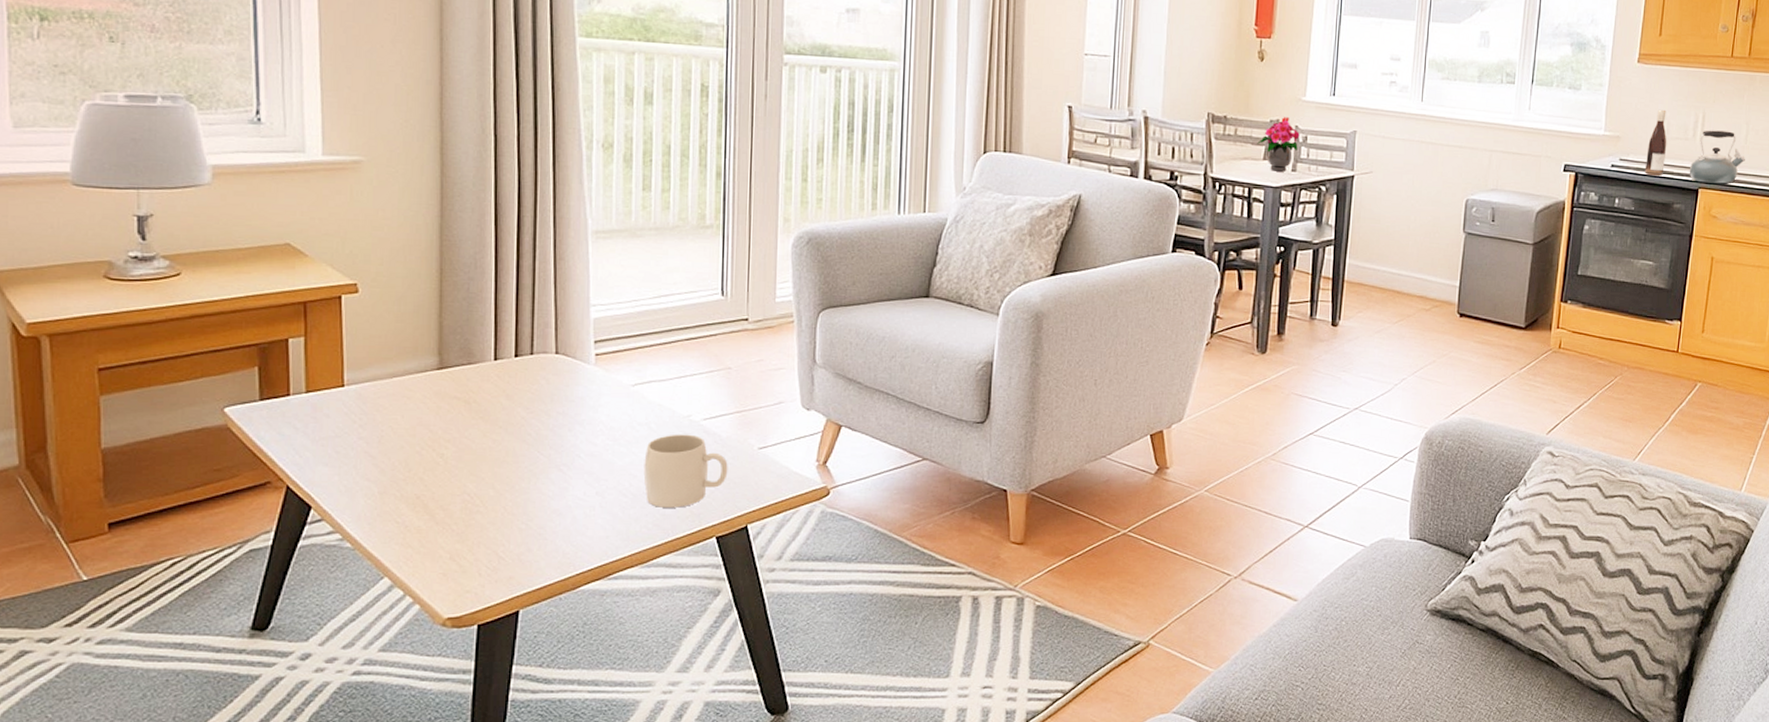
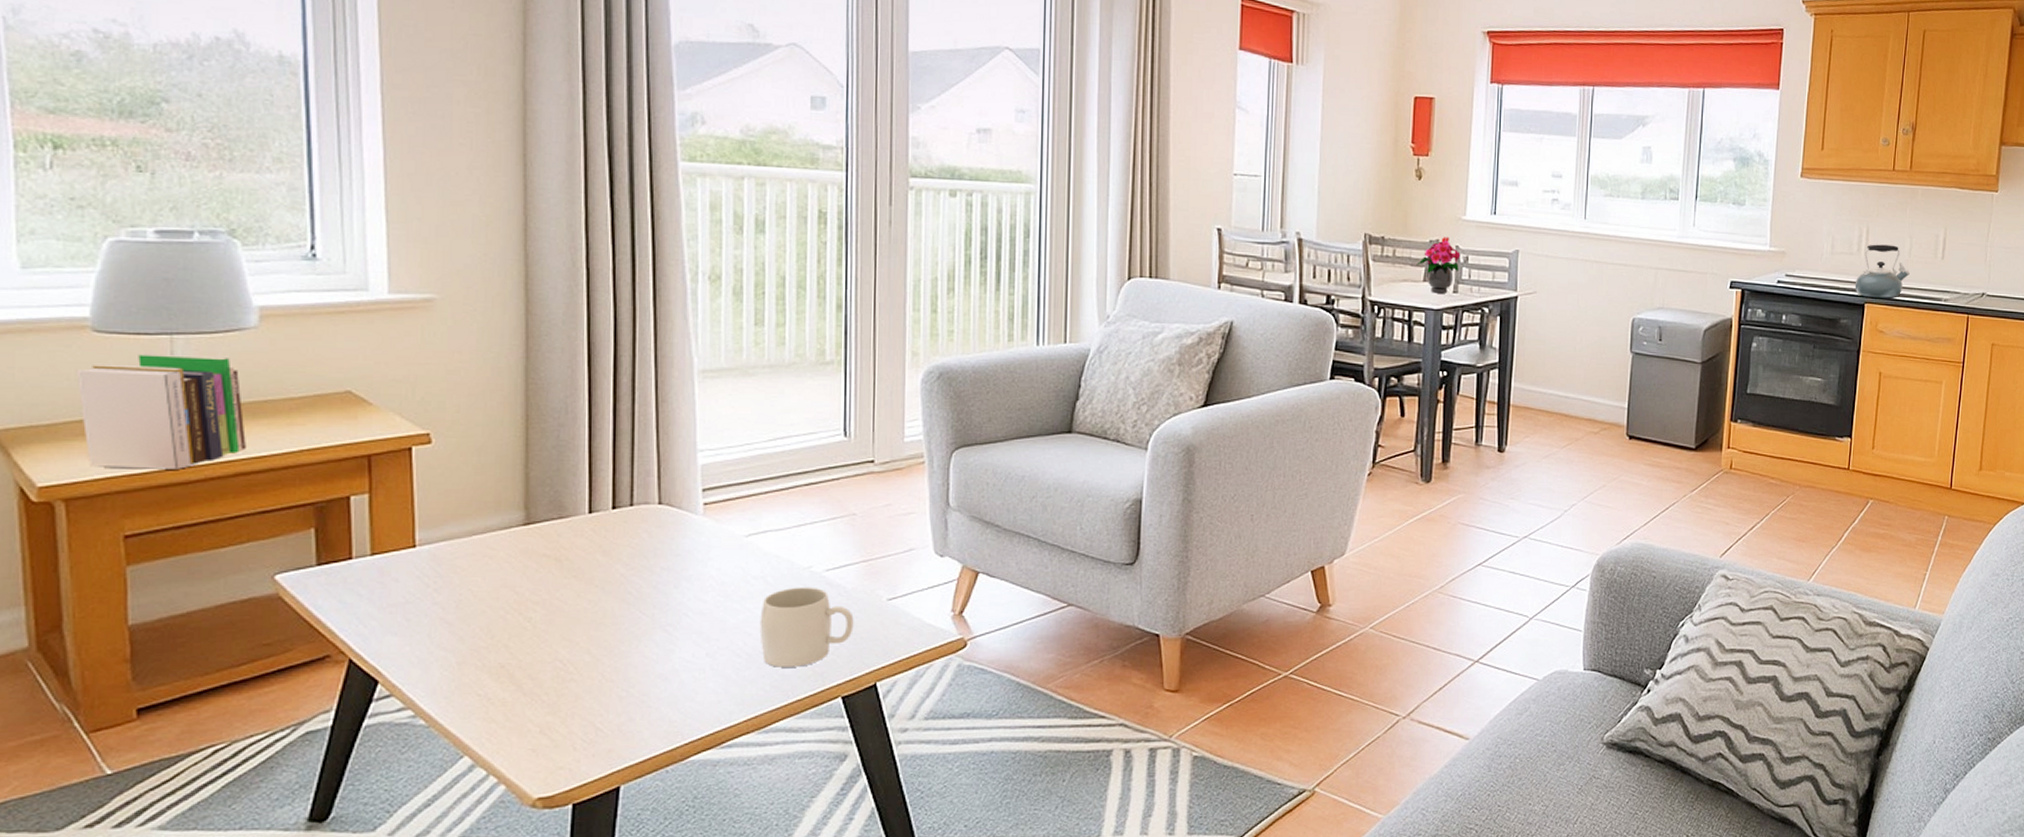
books: none [58,205,200,311] -> present [76,353,246,469]
bottle: present [1644,109,1667,177] -> none [1810,224,1832,292]

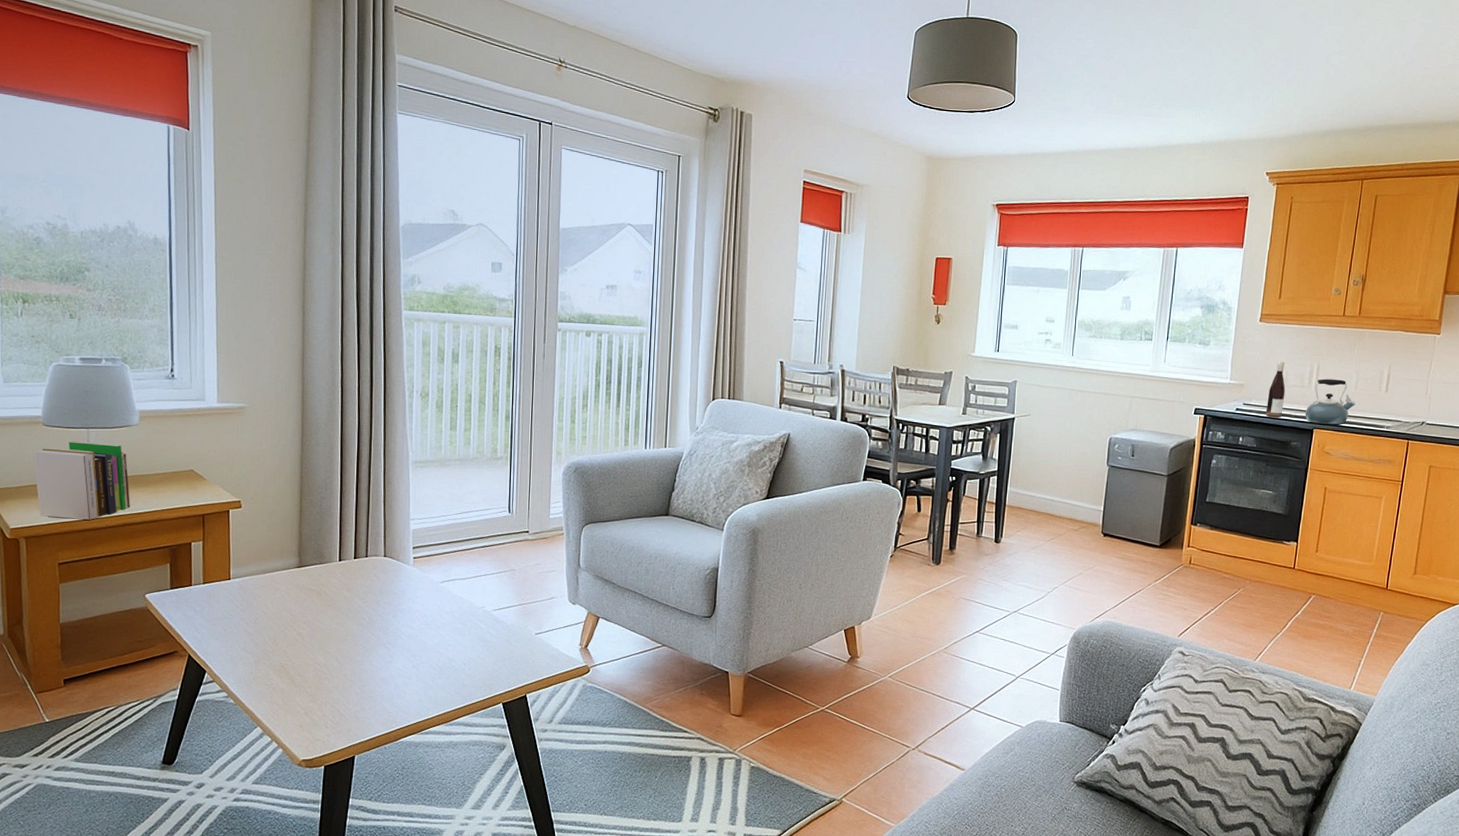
mug: present [759,587,854,667] -> none [448,621,512,679]
potted flower: present [1416,237,1461,294] -> none [934,369,969,415]
bottle: none [1810,224,1832,292] -> present [1265,361,1286,419]

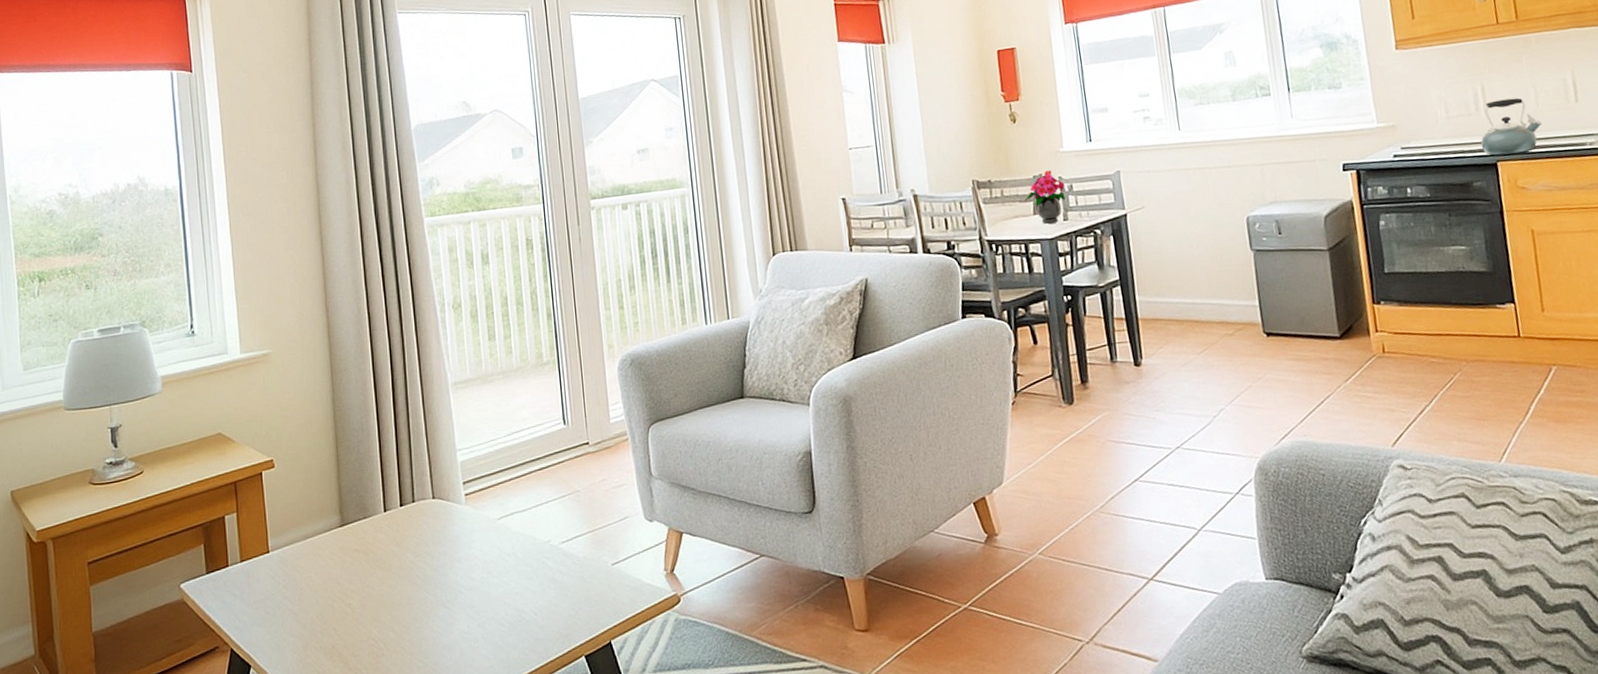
books: present [33,441,130,520] -> none [56,418,158,512]
potted flower: none [934,369,969,415] -> present [1025,170,1066,224]
bottle: present [1265,361,1286,419] -> none [1428,90,1453,159]

